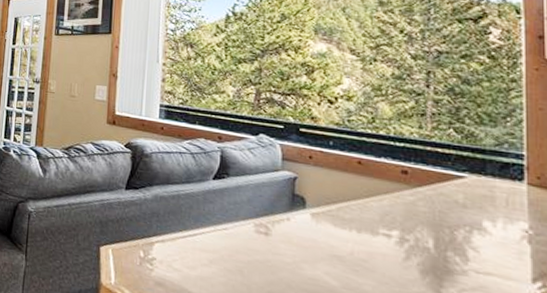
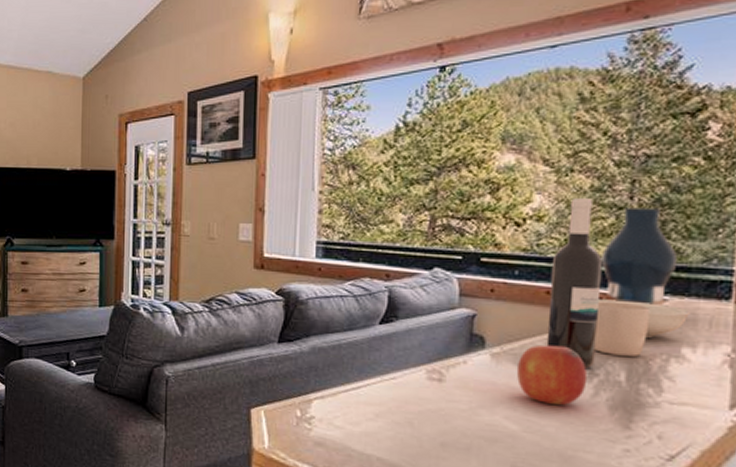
fruit: none [334,208,399,266] -> present [516,344,588,406]
wine bottle: none [360,83,407,234] -> present [546,198,603,368]
mug: none [403,173,452,227] -> present [593,301,651,358]
vase: none [405,94,473,183] -> present [601,207,678,307]
bowl: none [405,172,487,210] -> present [599,299,690,338]

